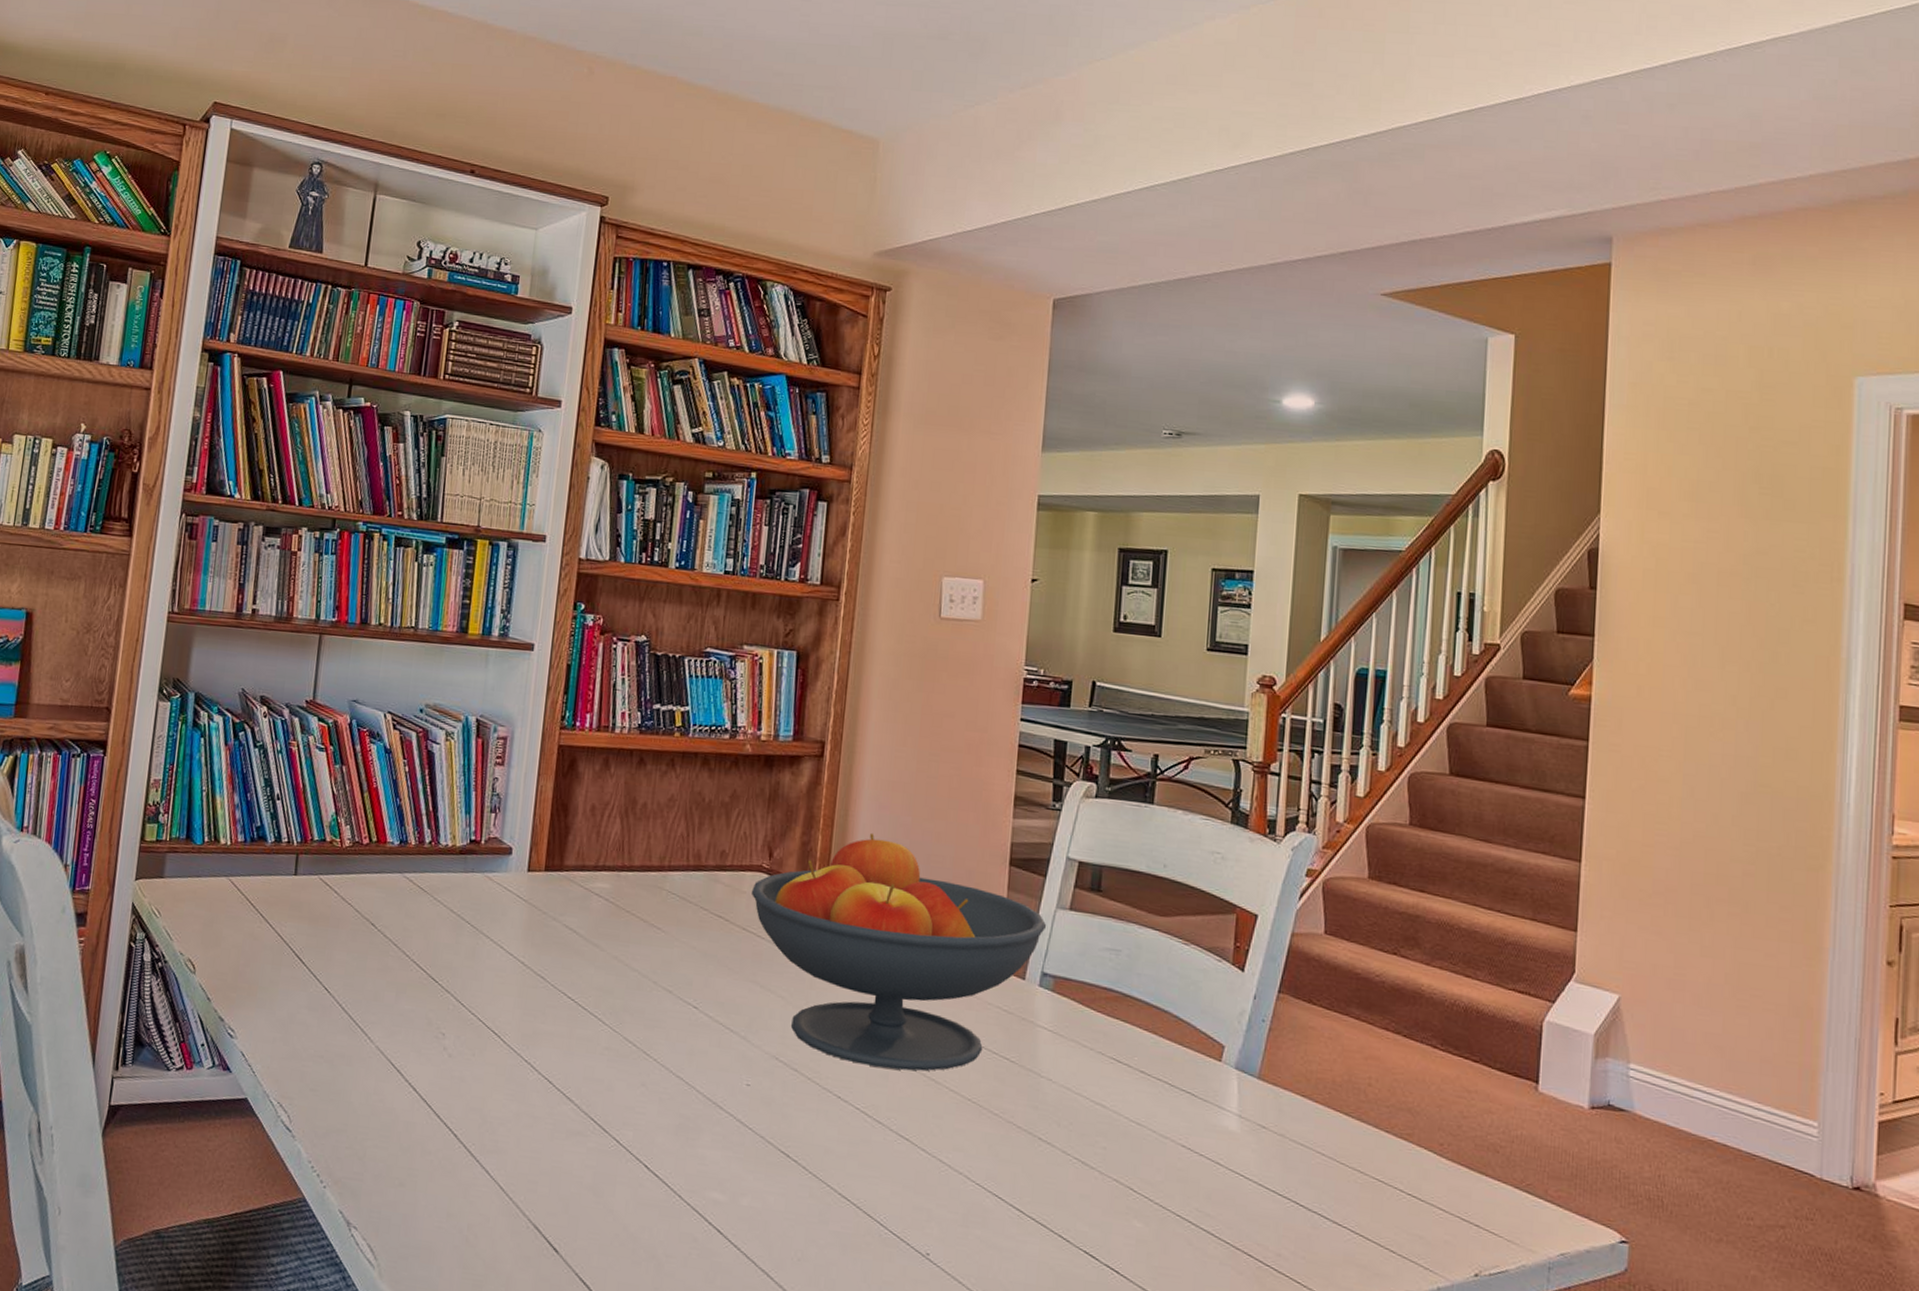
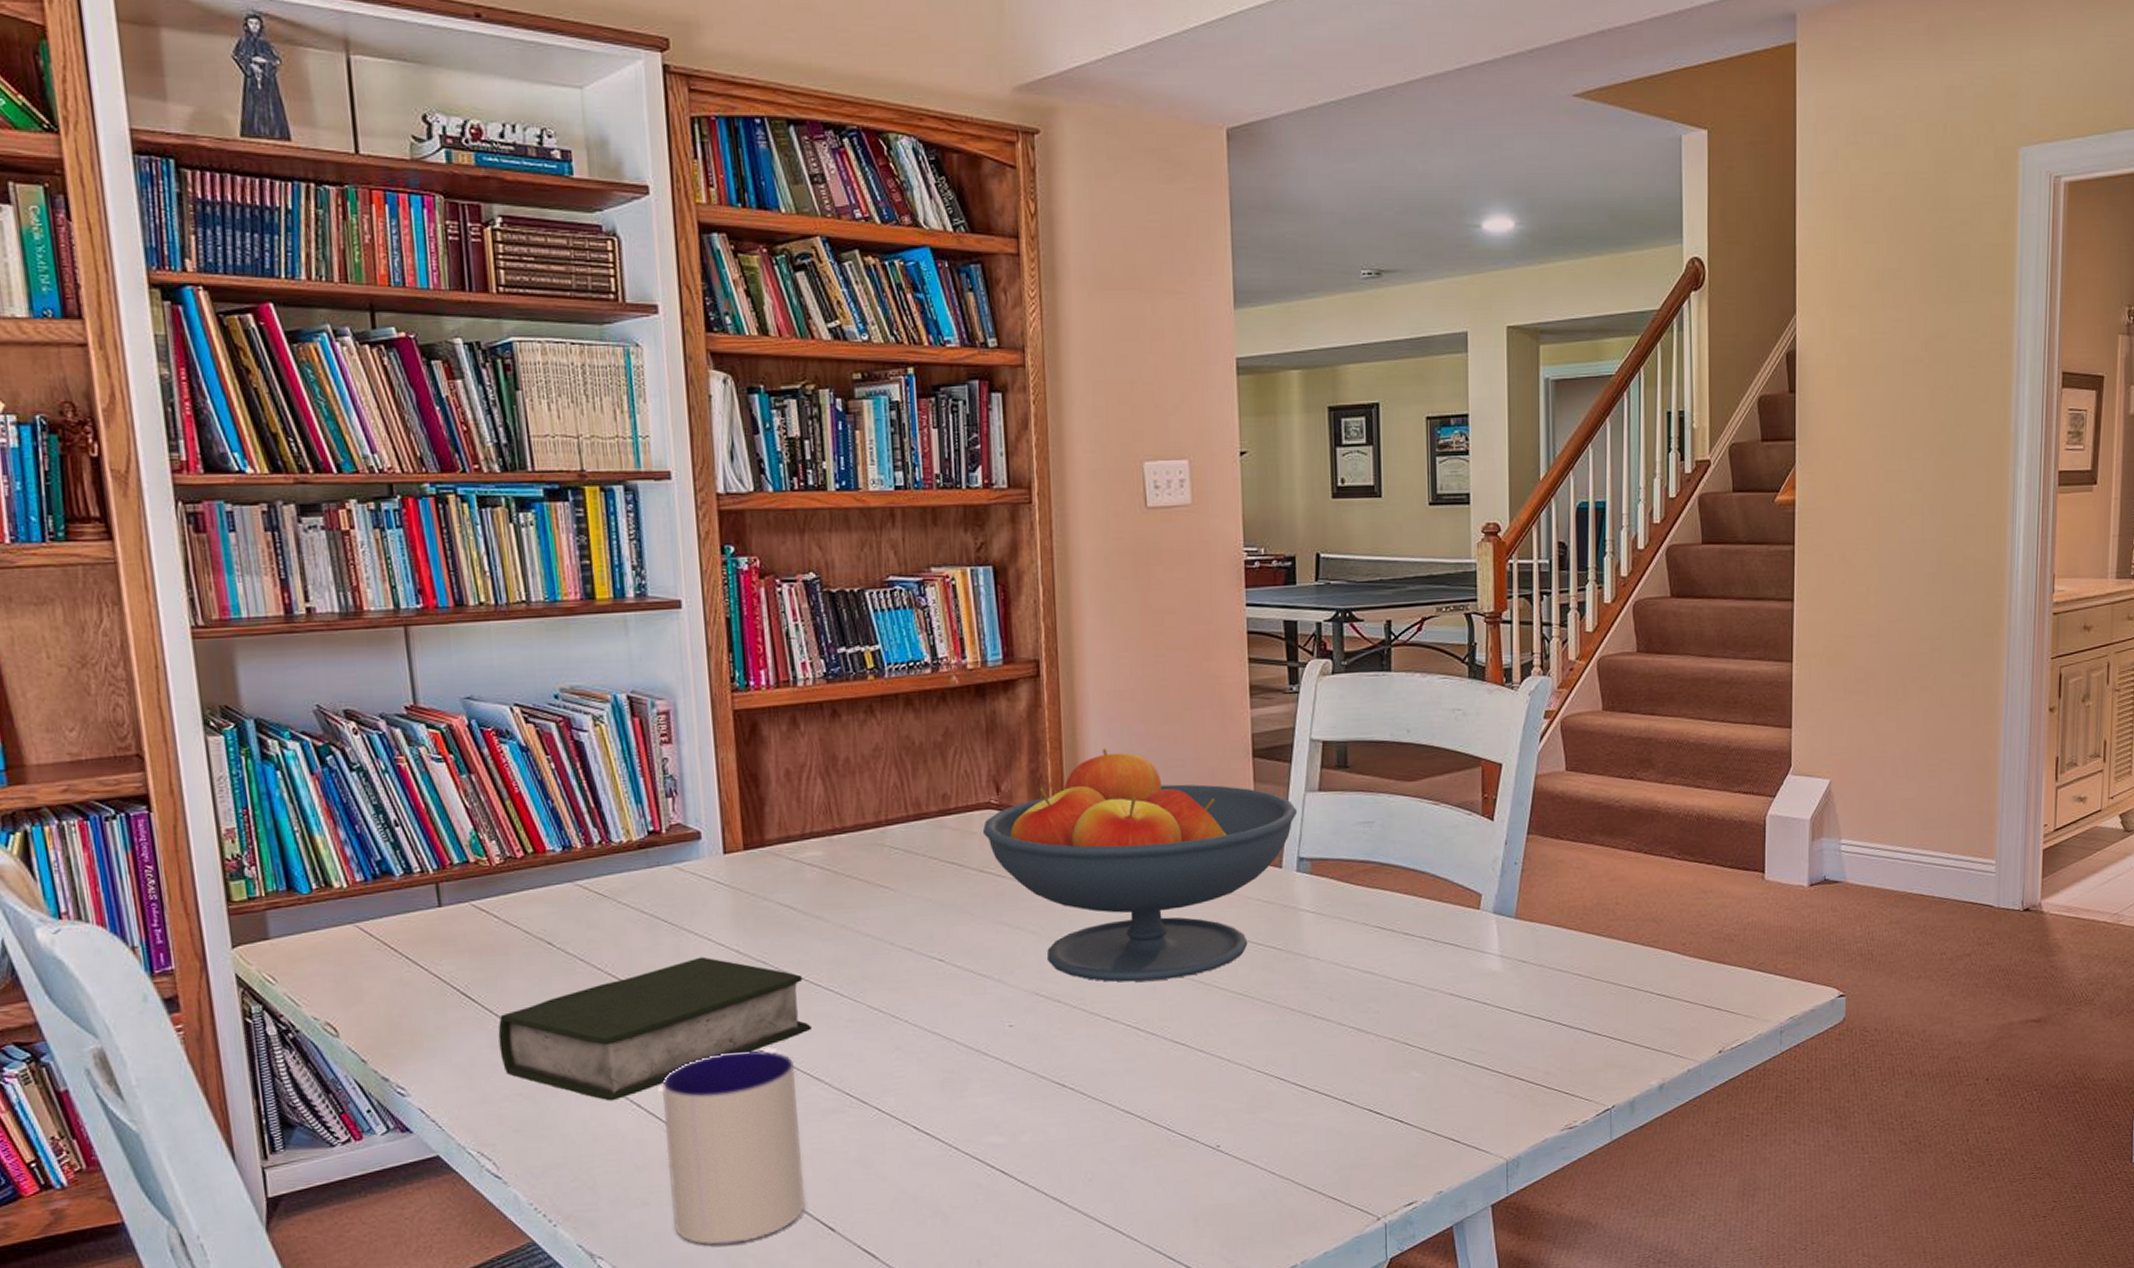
book: none [314,961,573,1081] -> present [498,956,811,1101]
mug: none [421,1055,551,1244] -> present [661,1050,806,1245]

